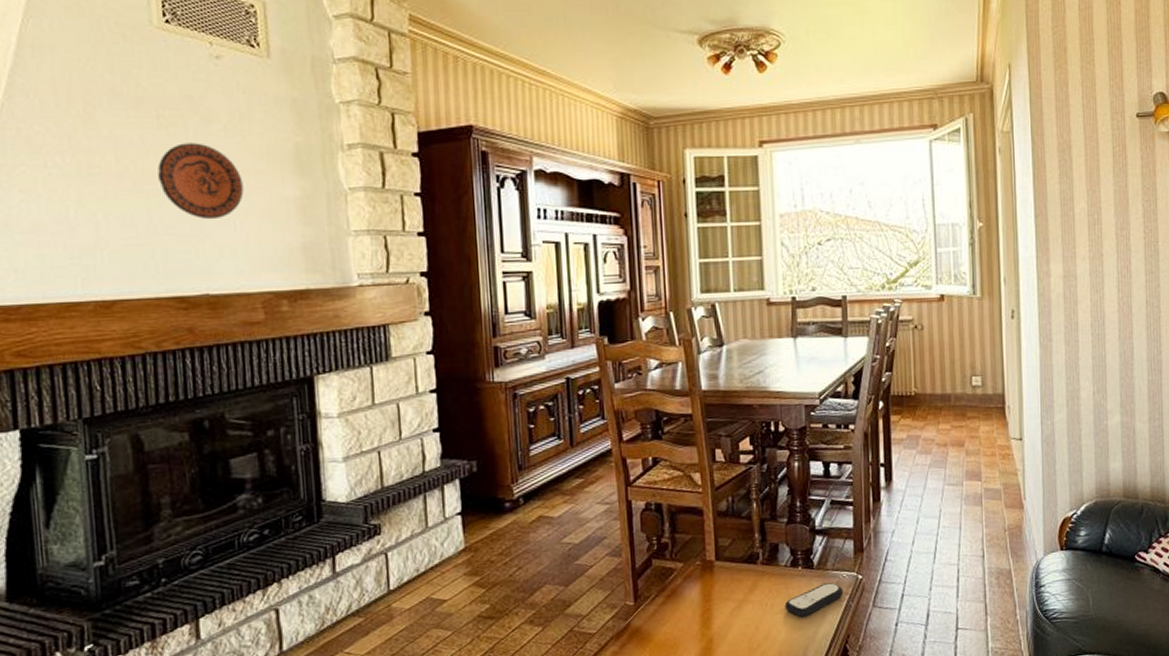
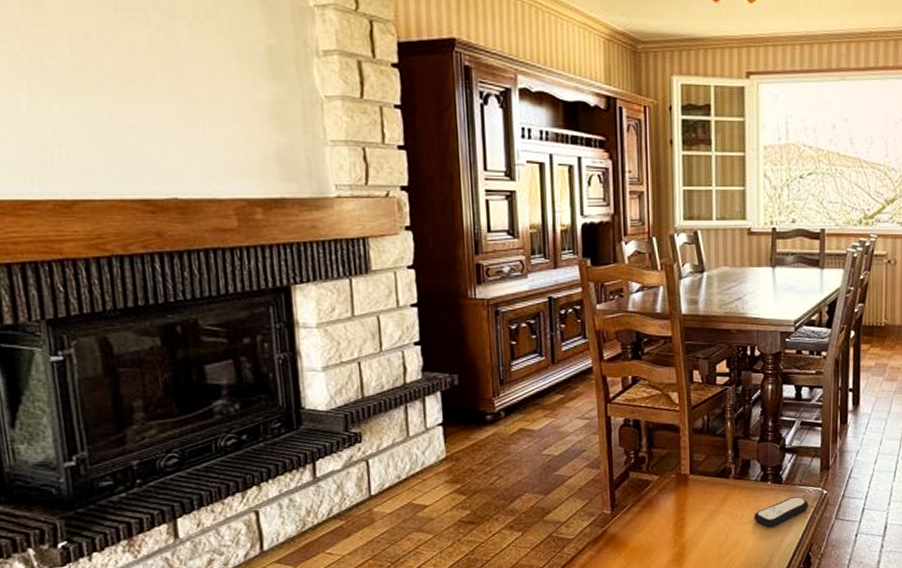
decorative plate: present [157,143,244,220] -> none [117,38,213,121]

